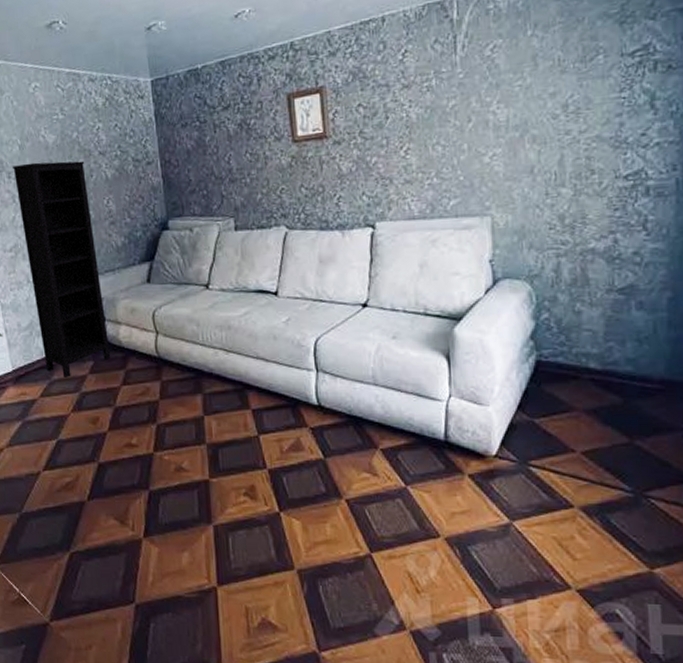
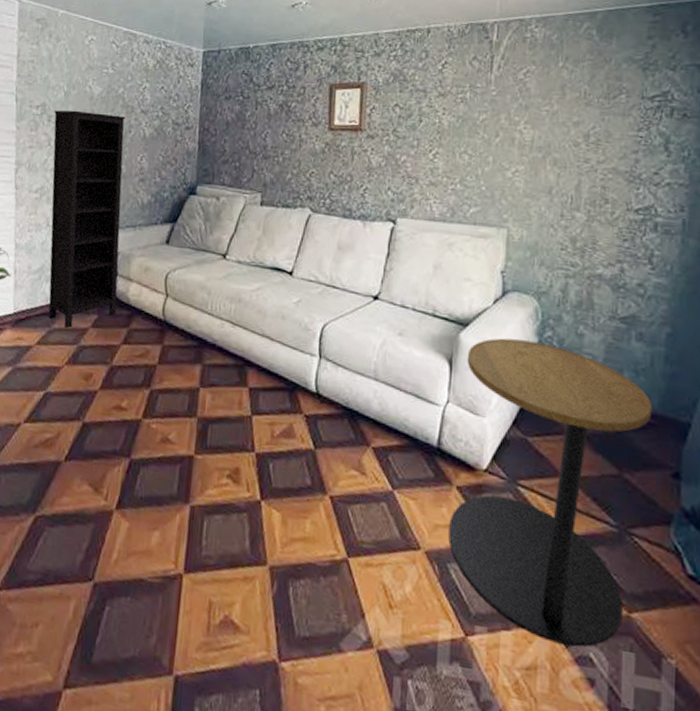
side table: none [464,325,659,606] -> present [448,338,653,648]

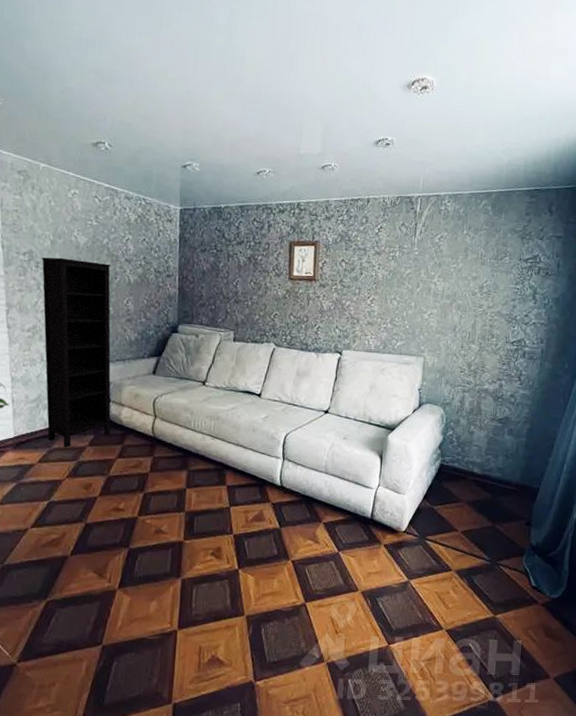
side table: present [448,338,653,648] -> none [378,437,516,641]

